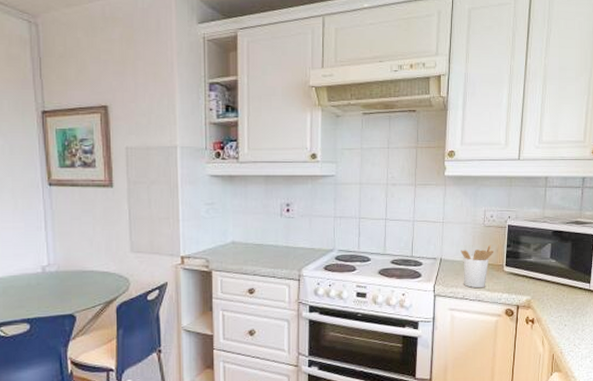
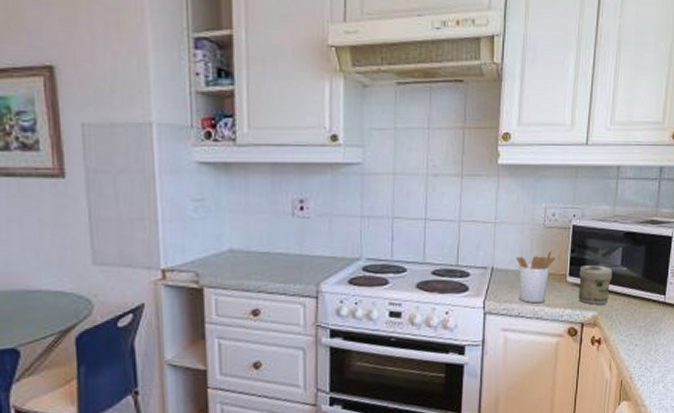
jar: none [514,257,543,290] -> present [579,264,613,305]

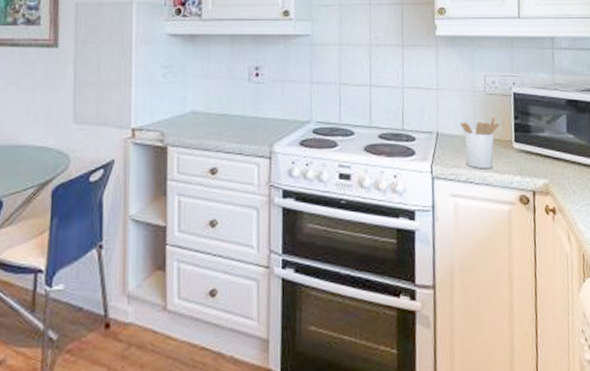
jar: present [579,264,613,305] -> none [524,131,560,172]

